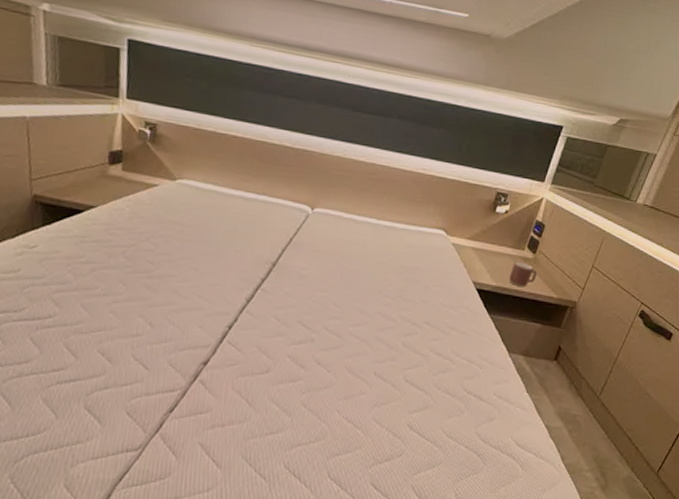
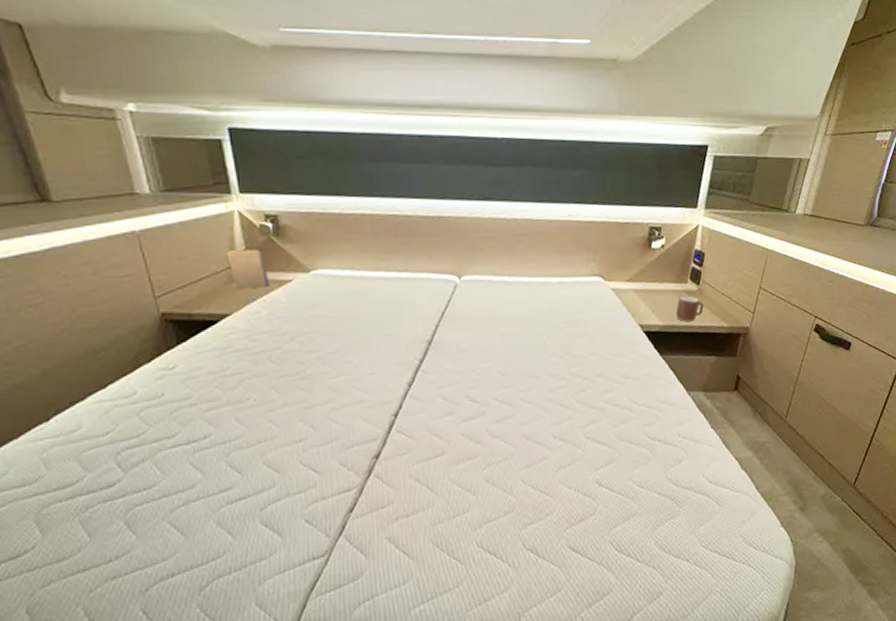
book: none [103,148,138,189] -> present [226,249,271,290]

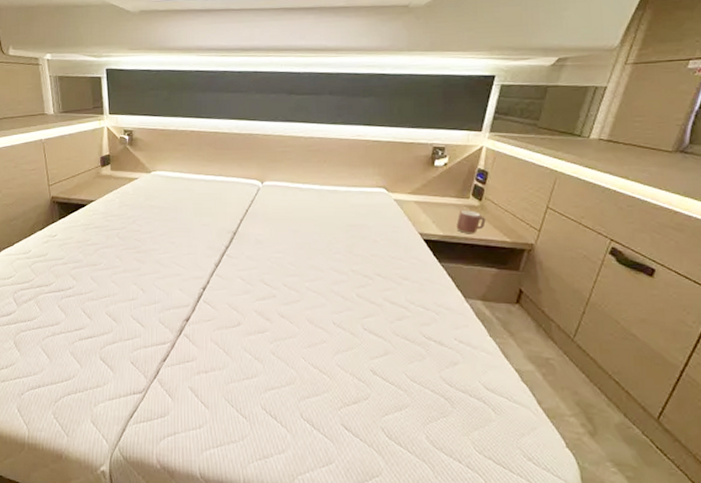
book: present [226,249,271,290] -> none [97,154,123,183]

